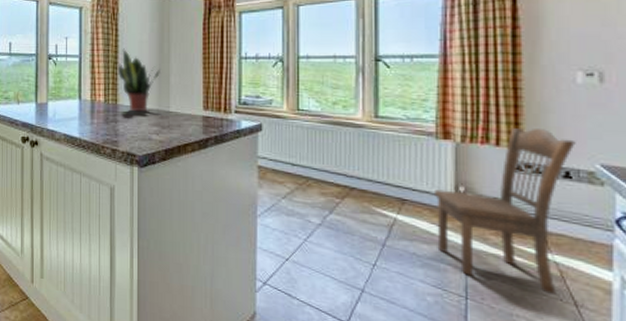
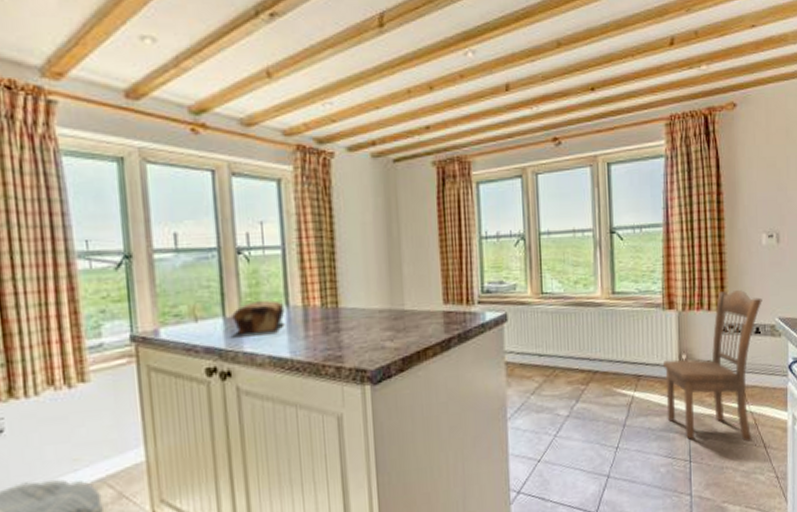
bread loaf: none [42,93,78,116] -> present [232,300,285,334]
potted plant: present [117,48,160,112] -> none [335,233,390,316]

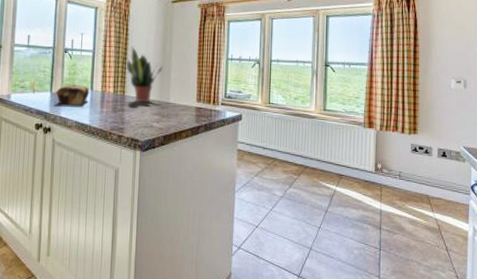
potted plant: none [335,233,390,316] -> present [126,46,163,103]
dining chair: present [663,290,762,442] -> none [362,120,449,243]

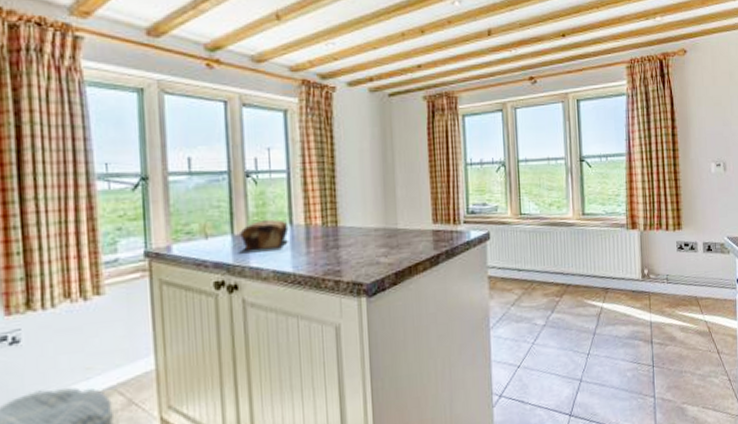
potted plant: present [126,46,163,103] -> none [335,159,385,234]

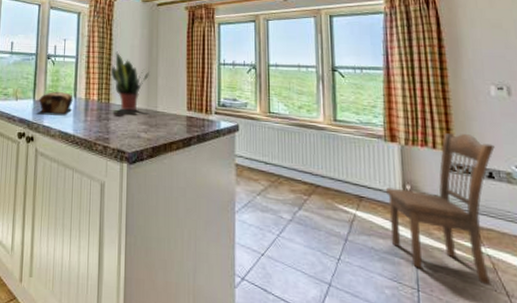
potted plant: none [335,159,385,234] -> present [110,51,149,111]
dining chair: none [628,212,713,348] -> present [386,133,495,285]

